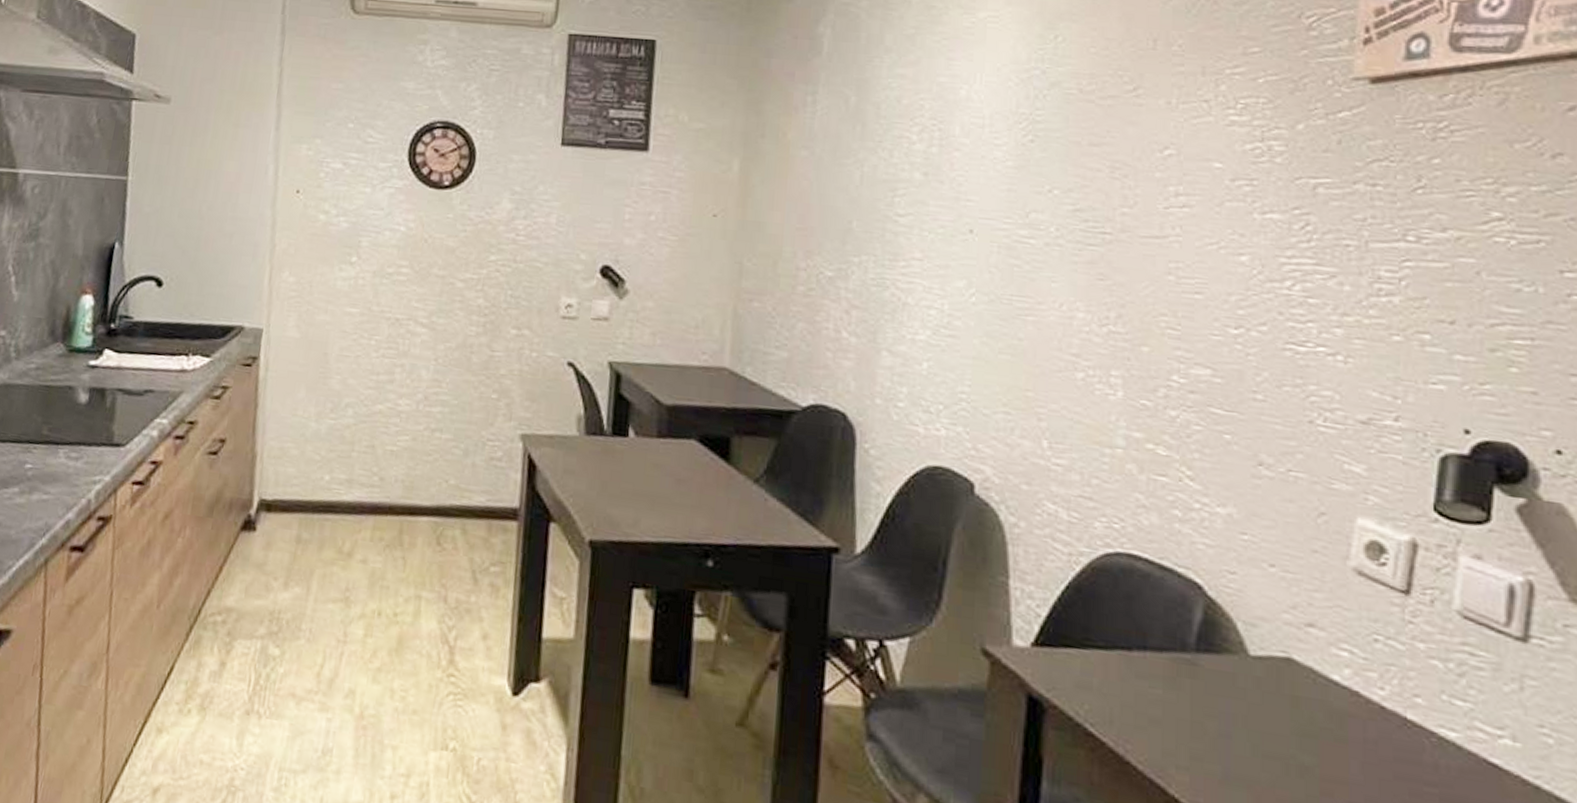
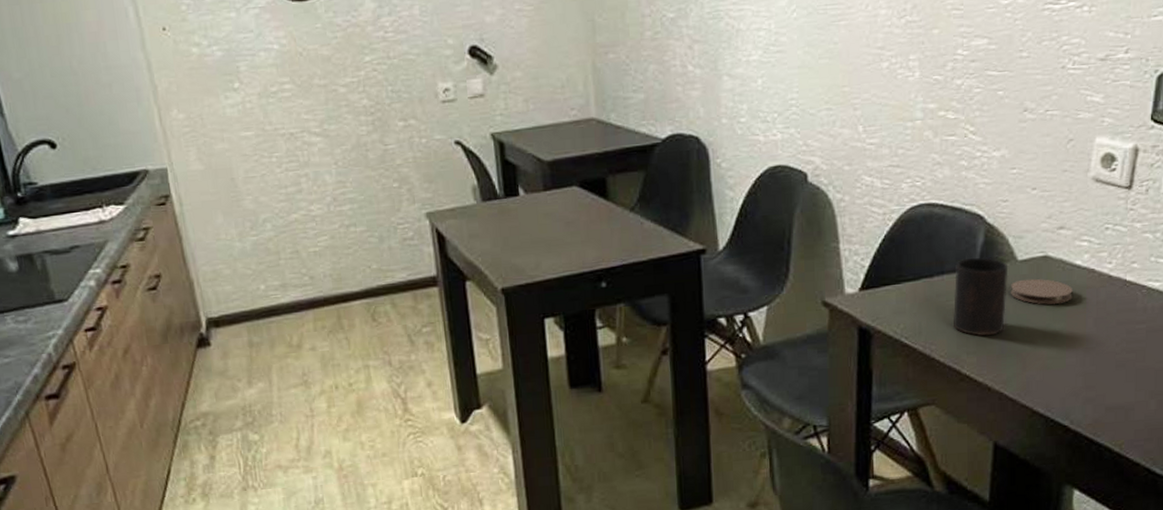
cup: none [1156,636,1236,750] -> present [952,257,1009,336]
coaster: none [1238,682,1328,729] -> present [1010,278,1073,305]

